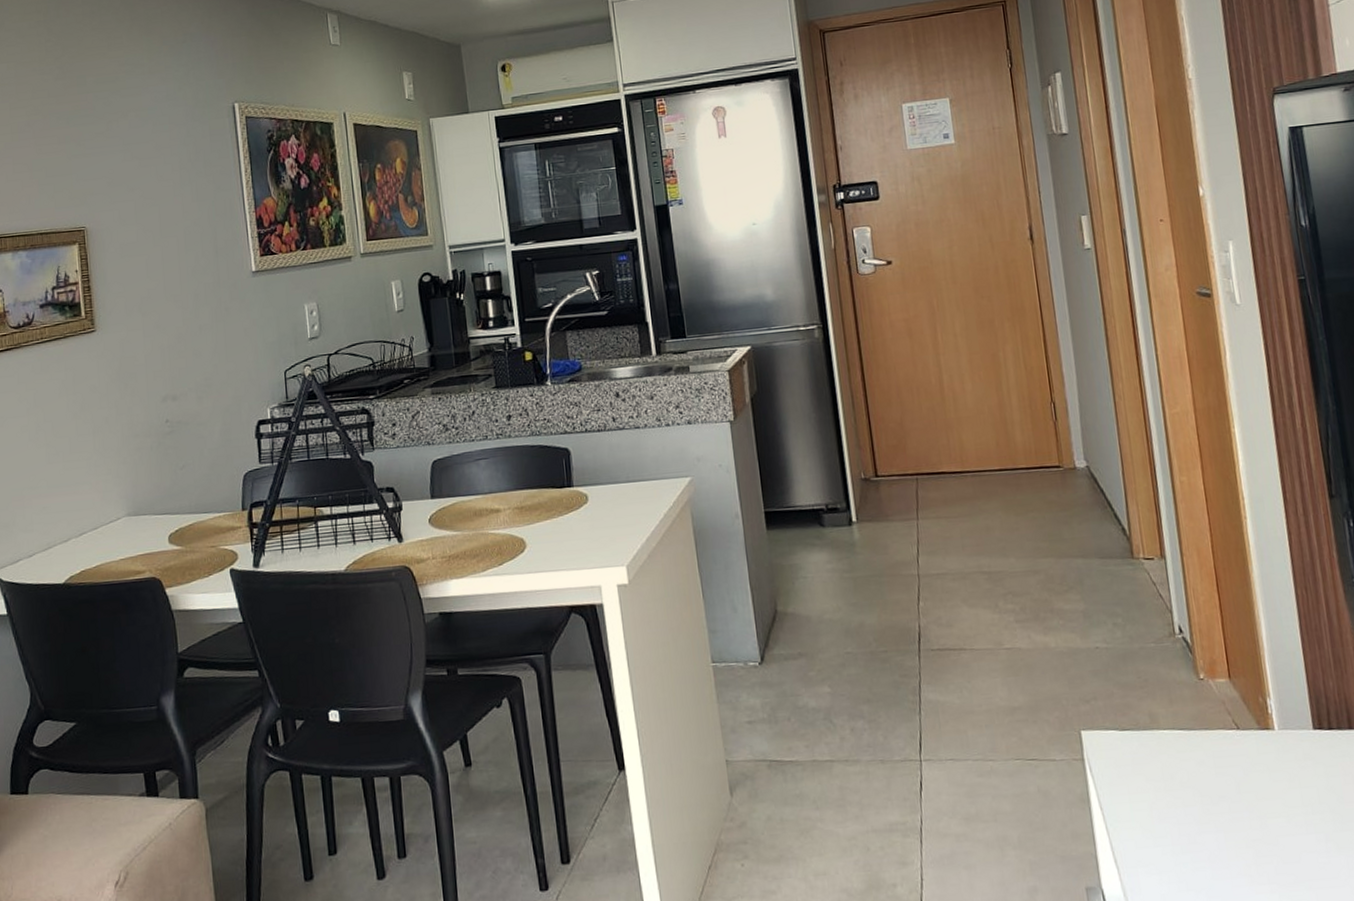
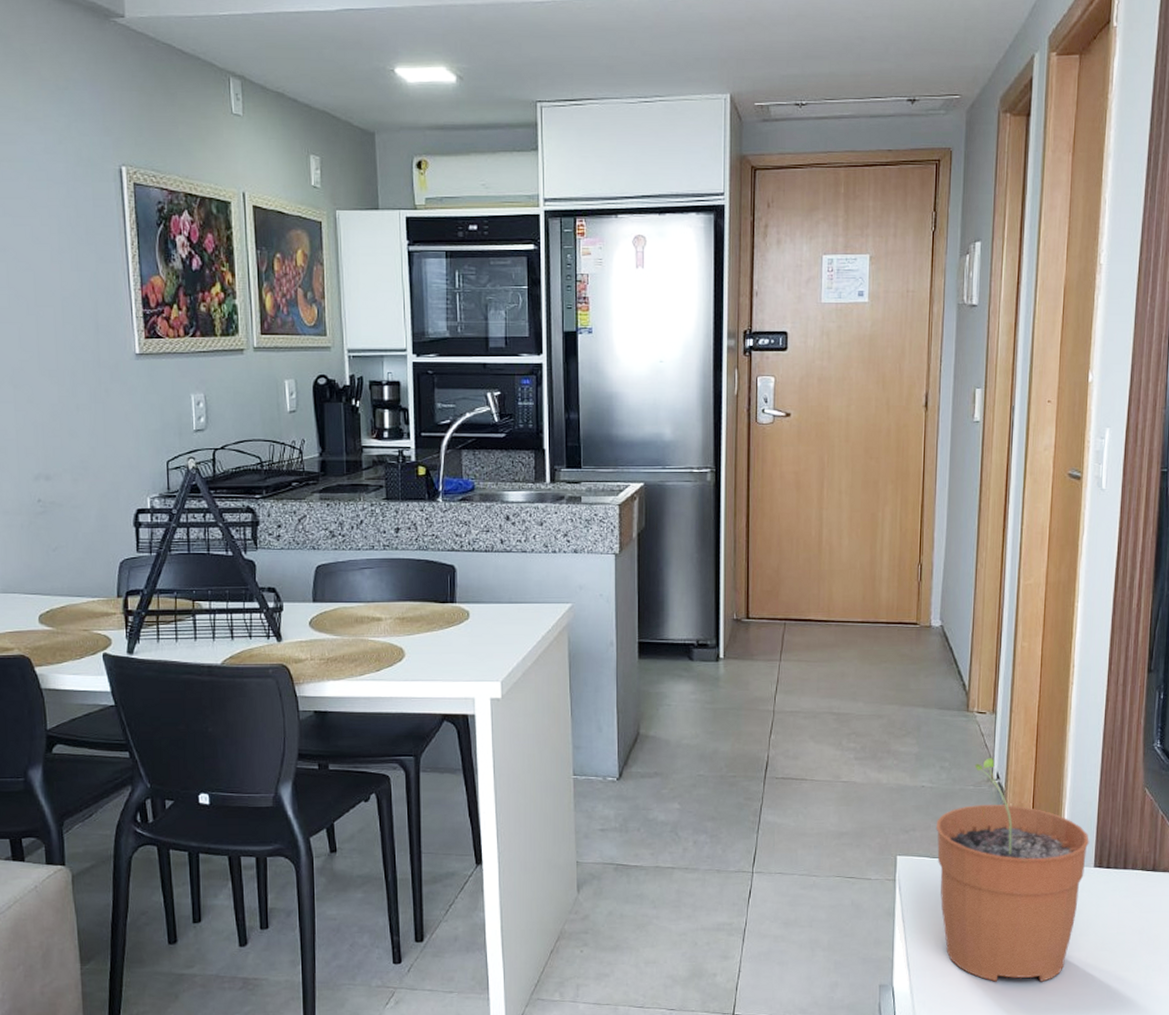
plant pot: none [1119,609,1304,877] -> present [936,758,1089,982]

